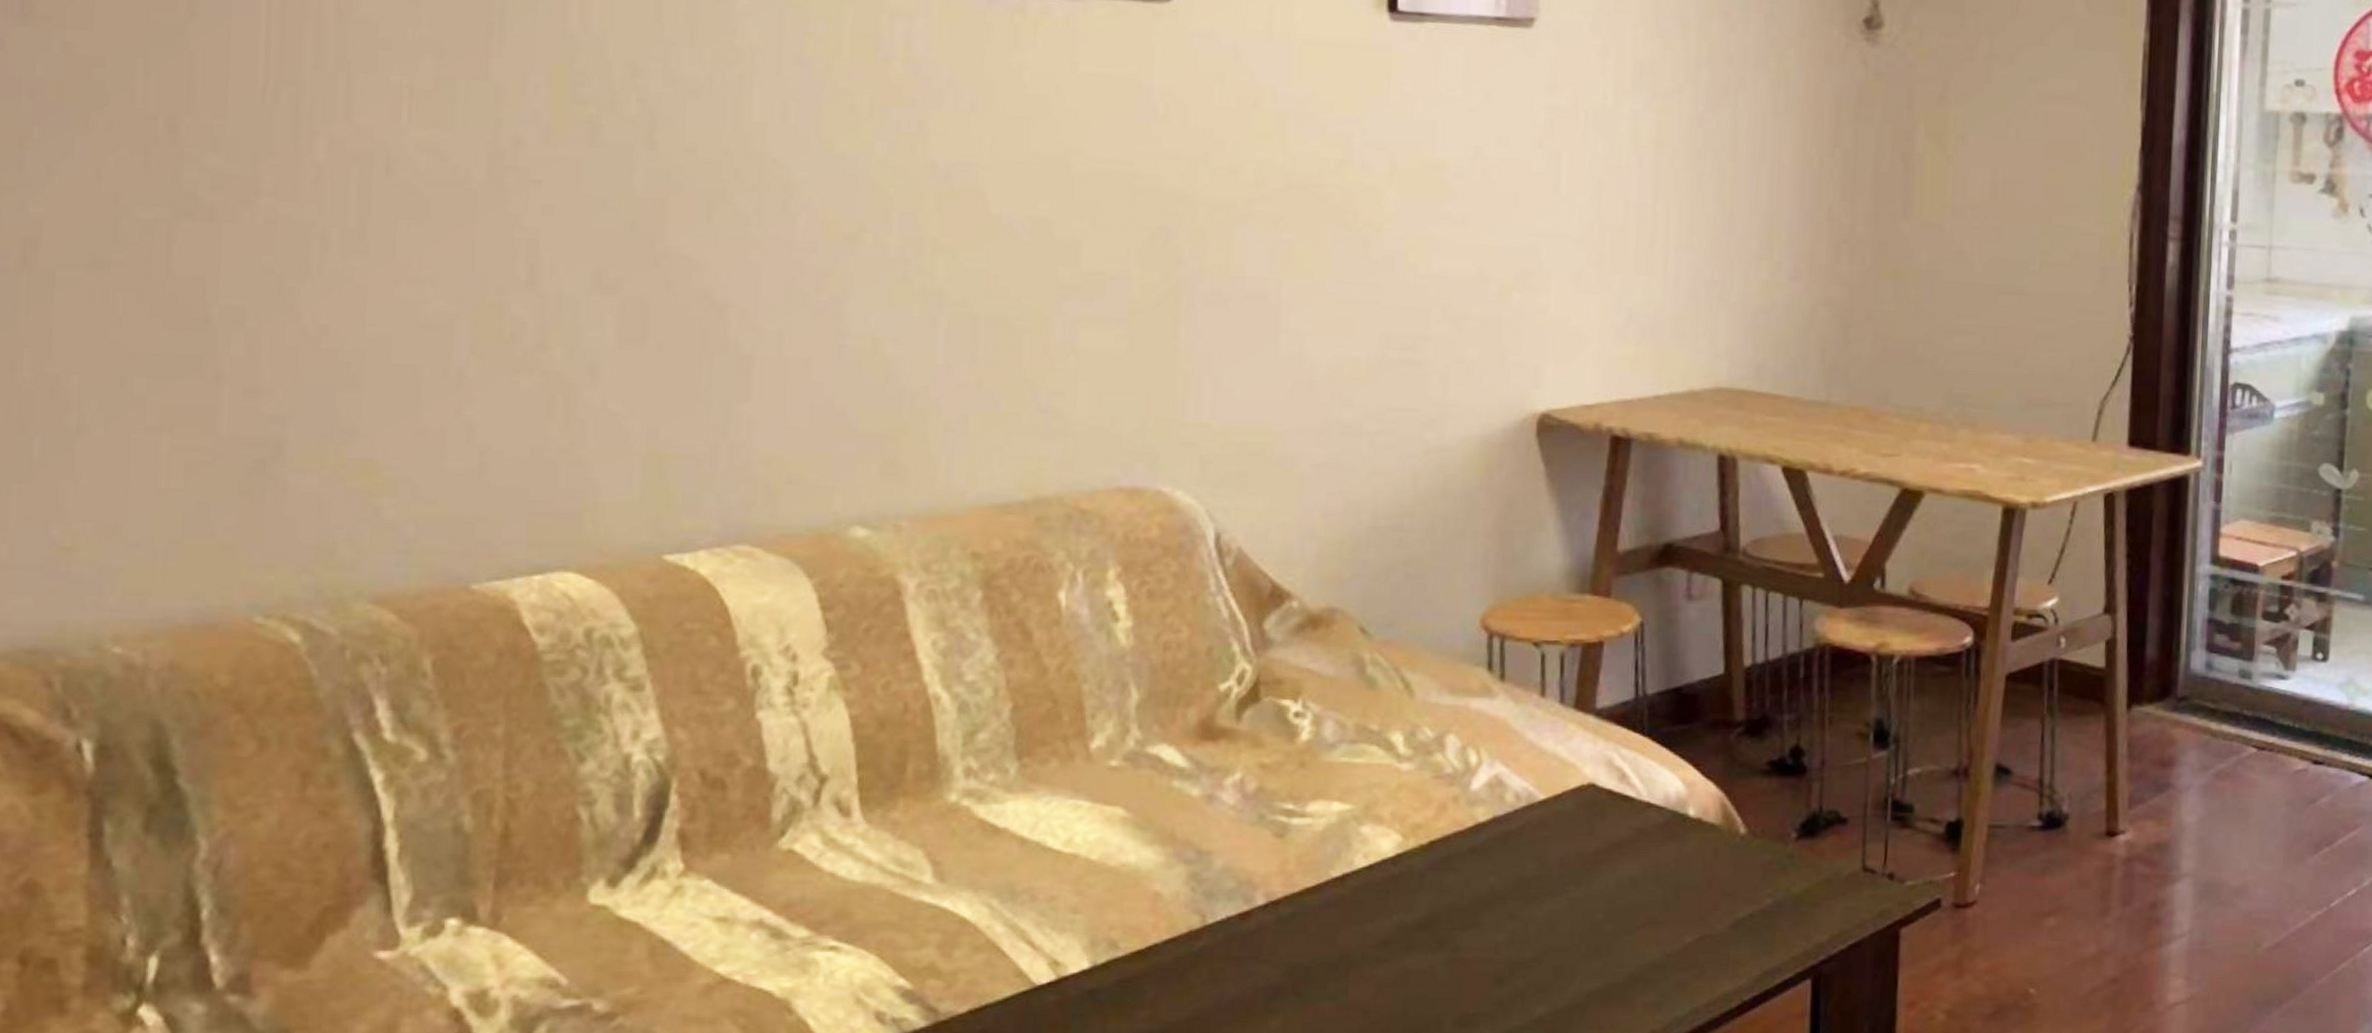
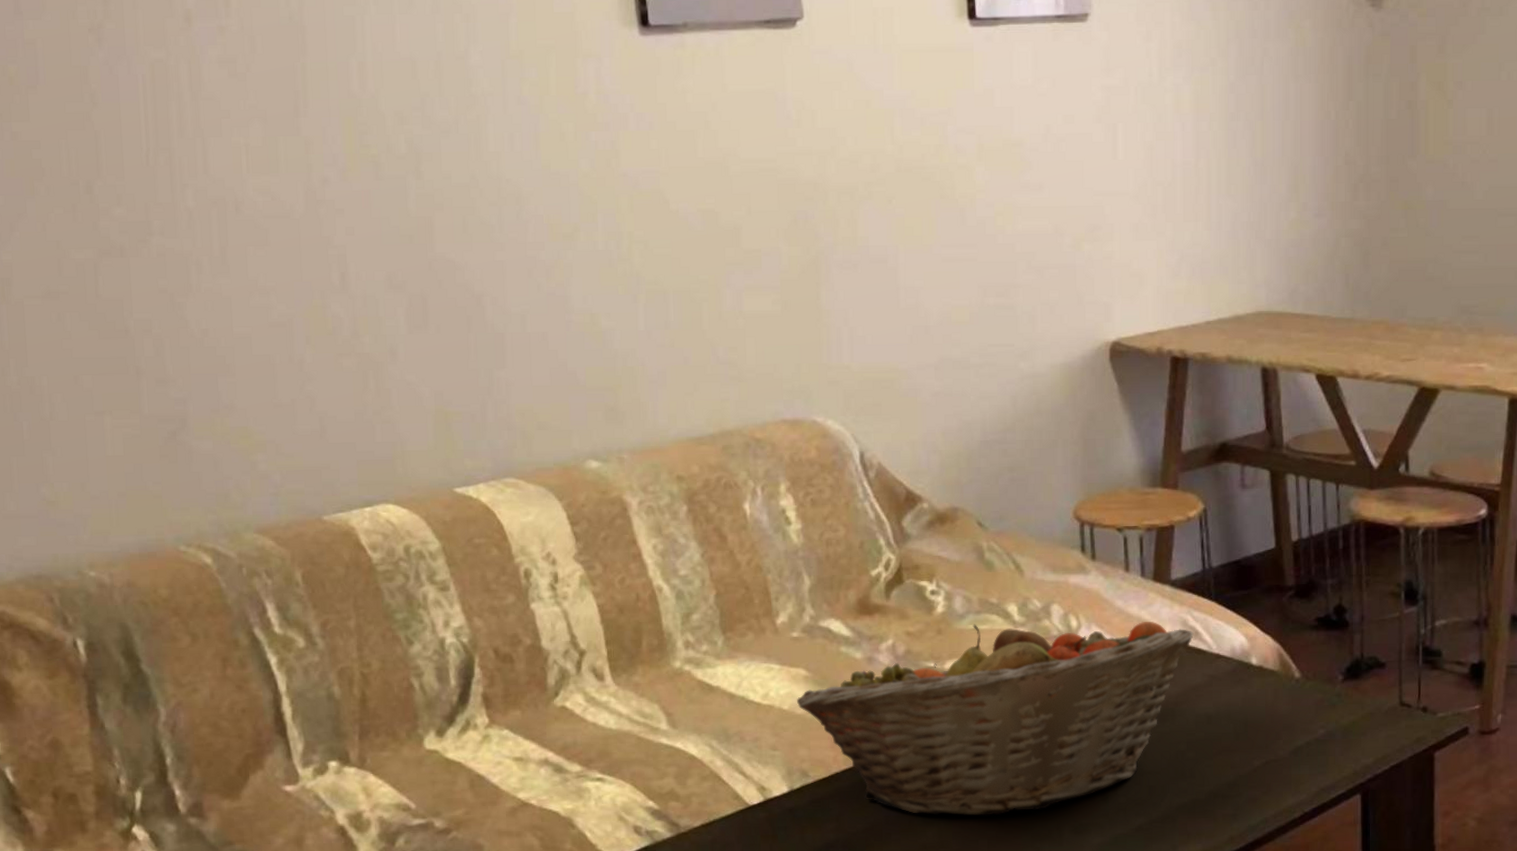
fruit basket: none [1109,756,1620,1002] -> present [796,622,1194,816]

